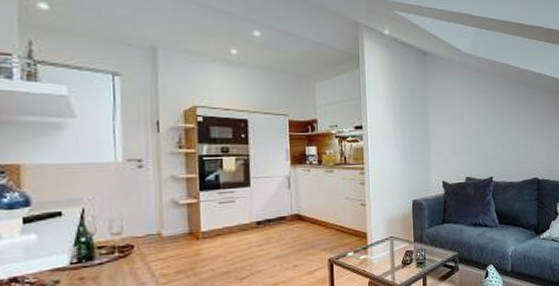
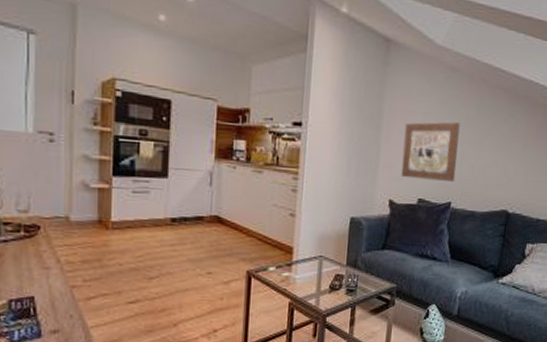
wall art: none [447,112,493,162] -> present [400,122,460,182]

